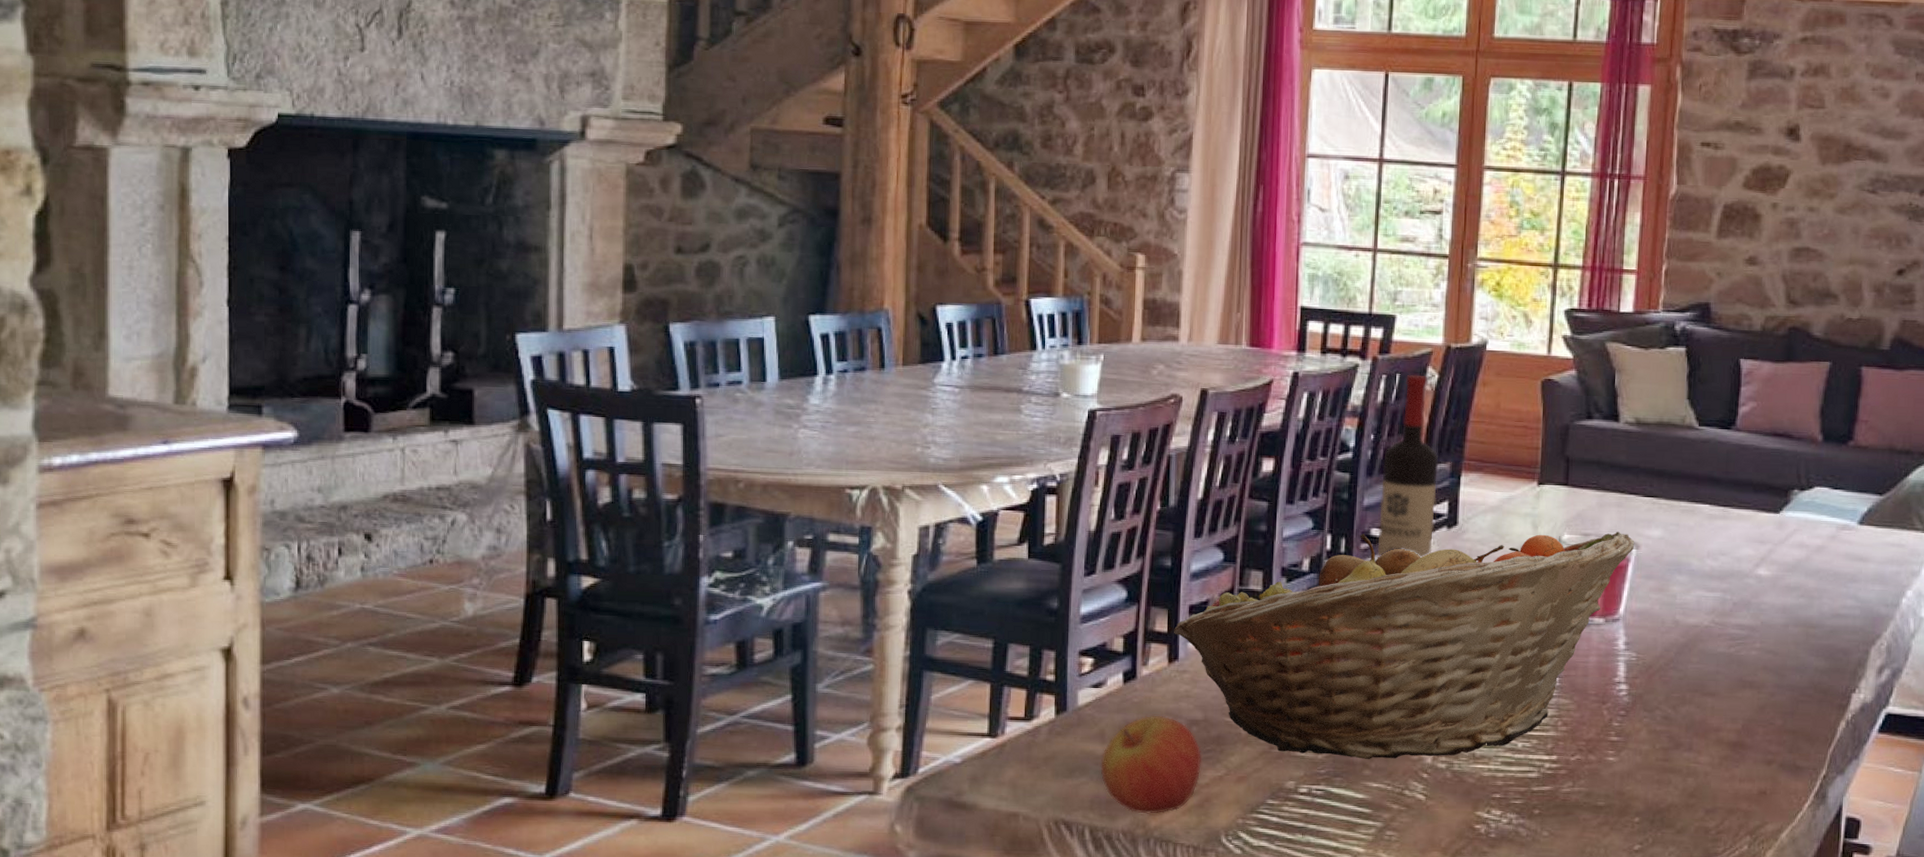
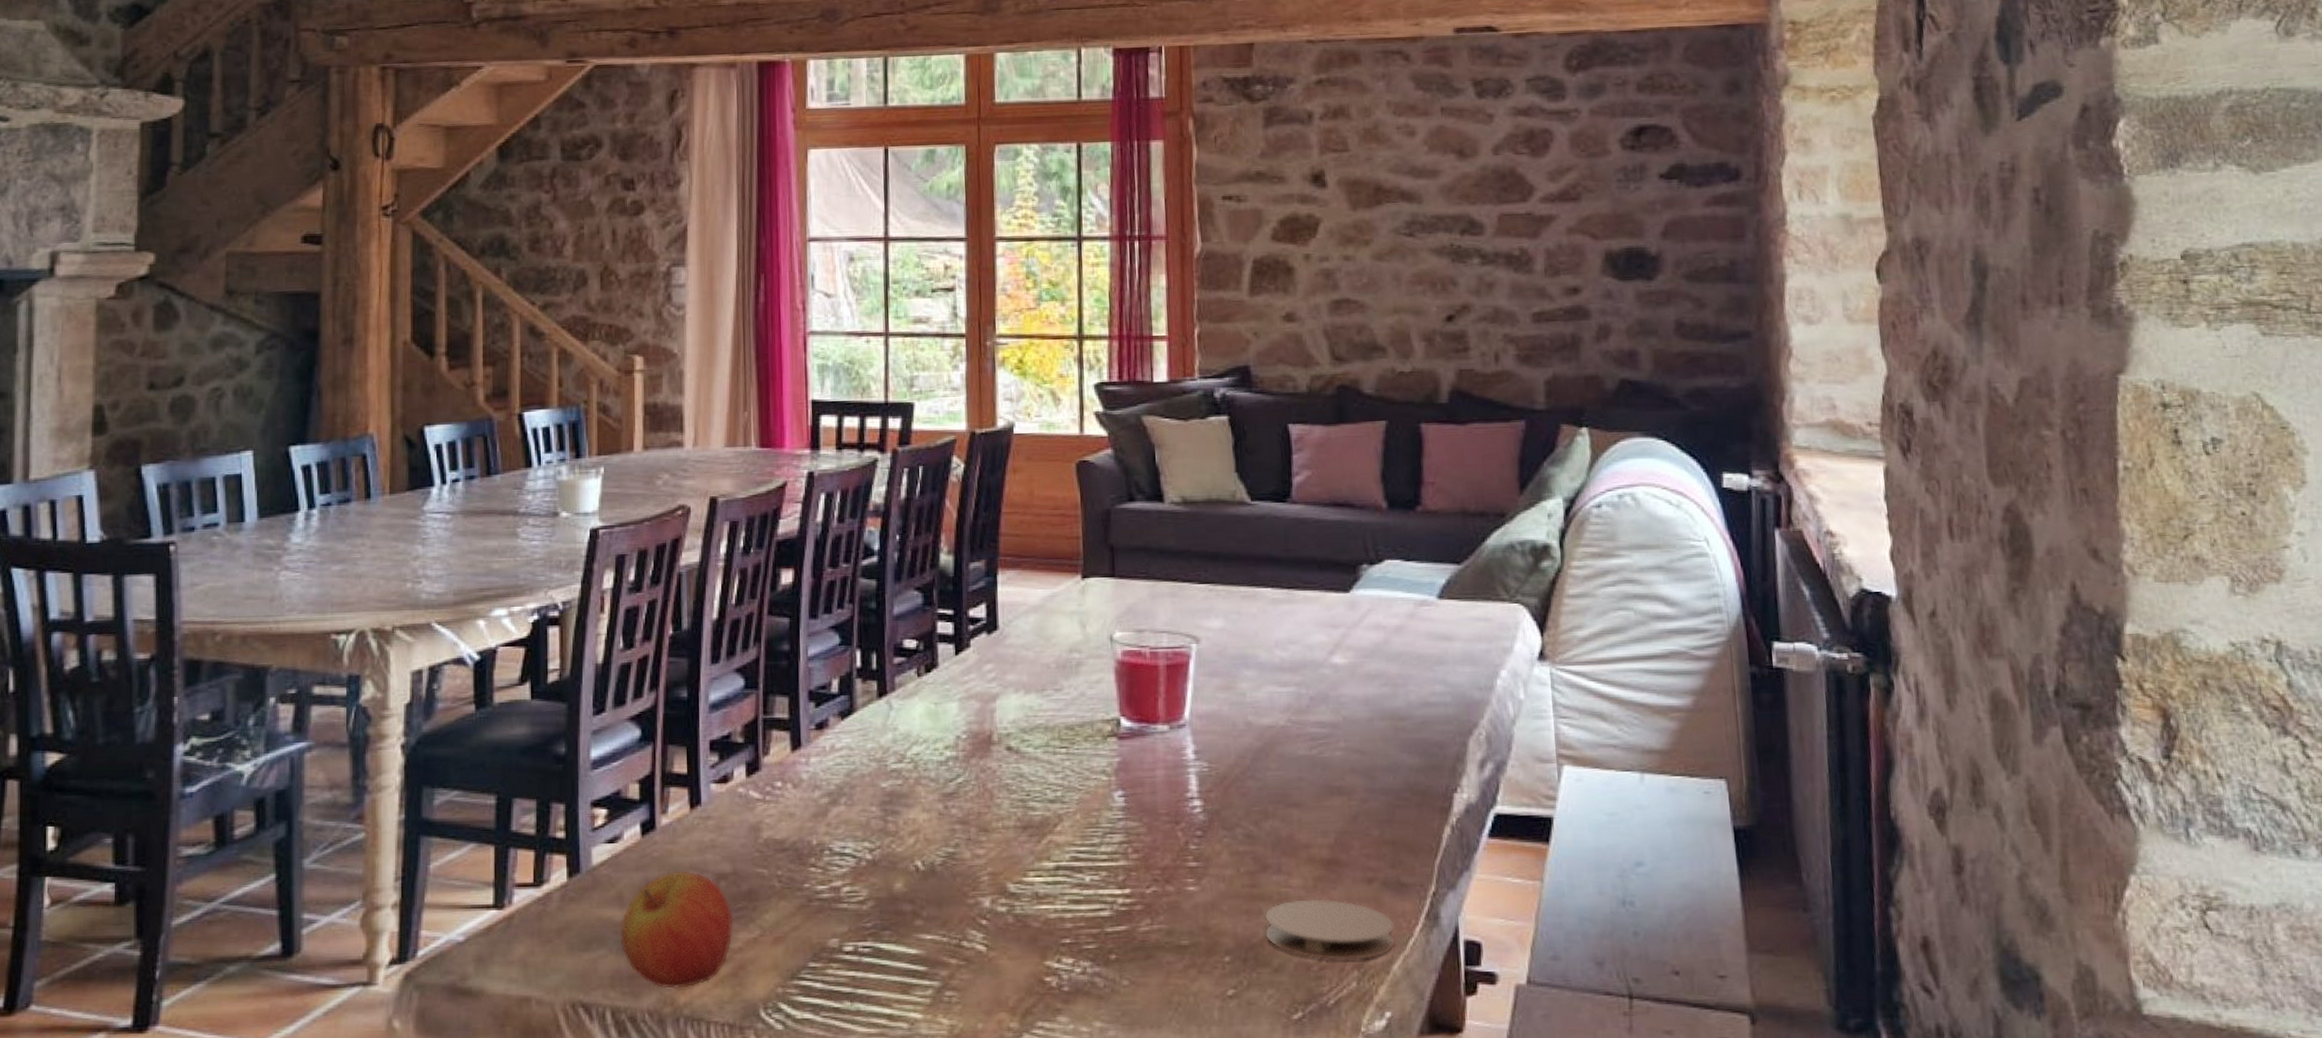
fruit basket: present [1173,531,1635,759] -> none [693,625,1194,907]
wine bottle: present [1377,374,1439,559] -> none [911,465,973,673]
coaster: none [1672,774,1787,828] -> present [1264,899,1395,961]

